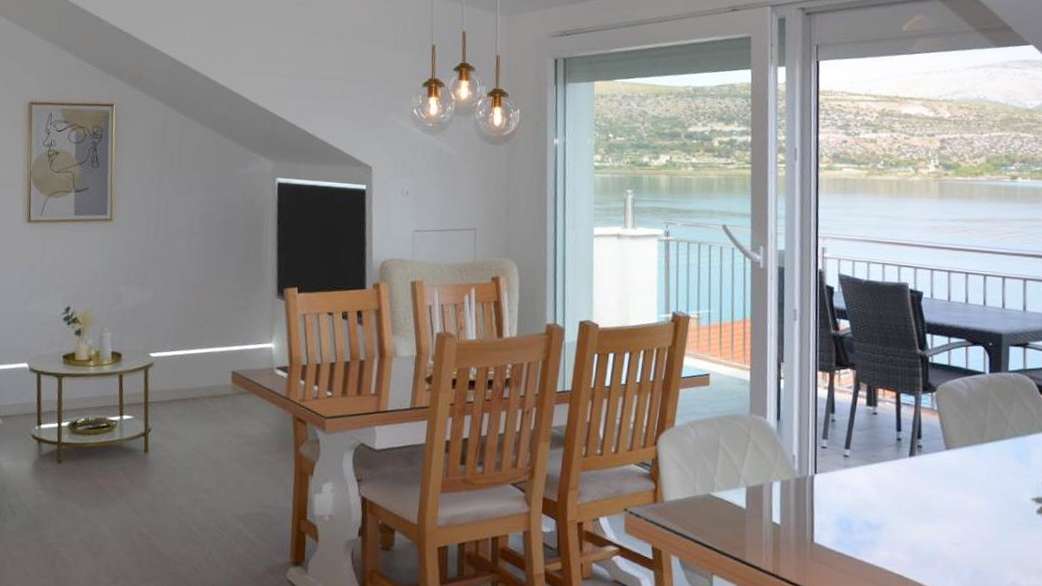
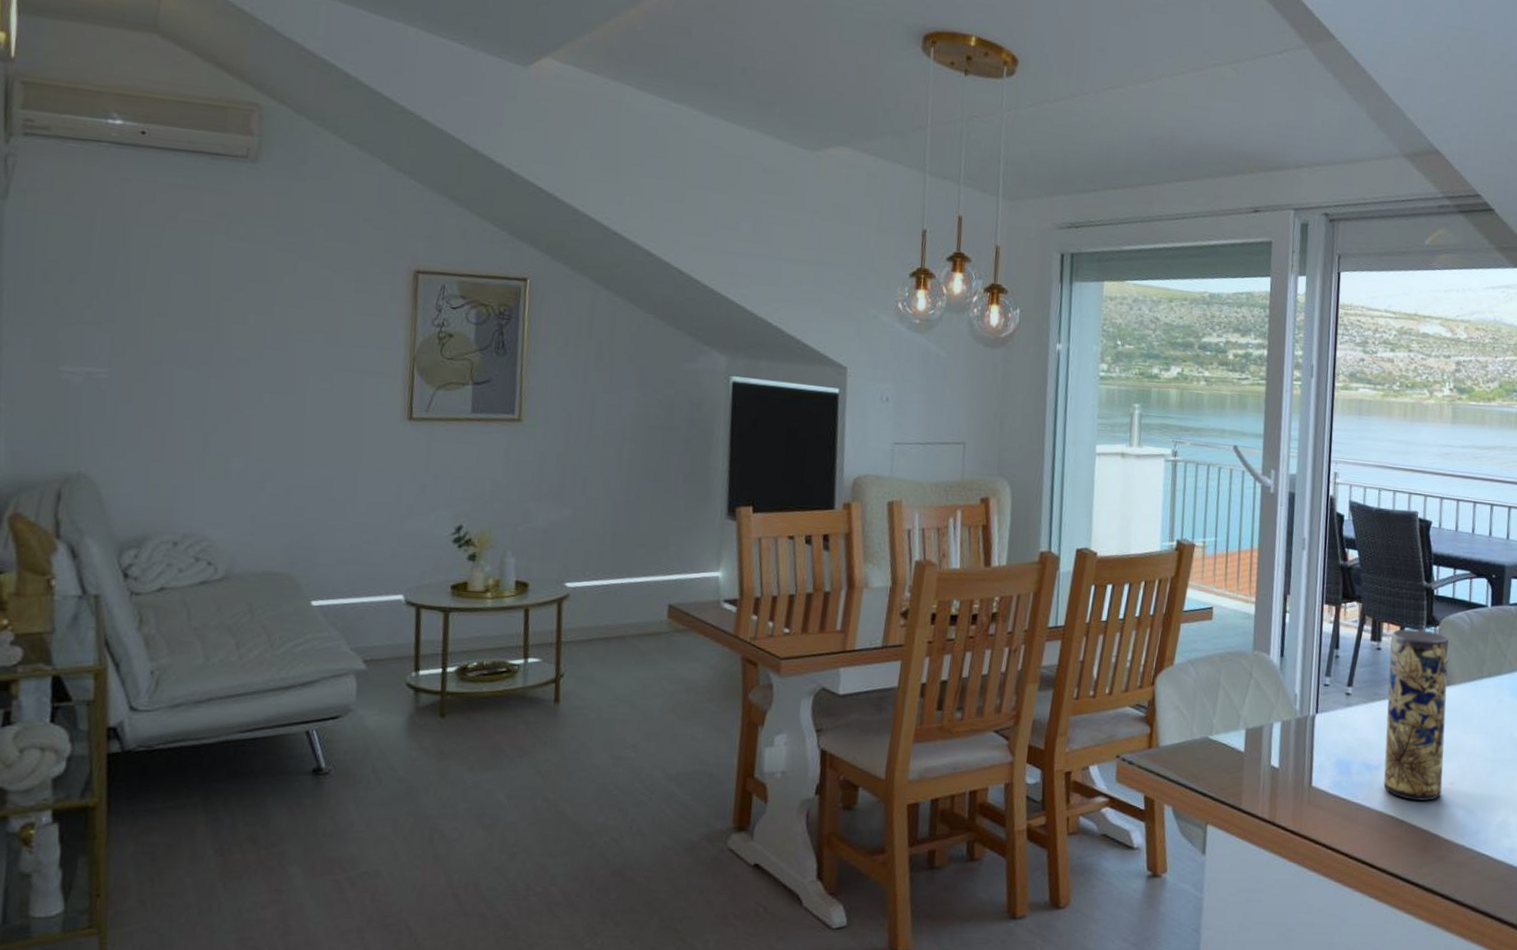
vase: none [885,395,948,560] -> present [1383,629,1449,801]

